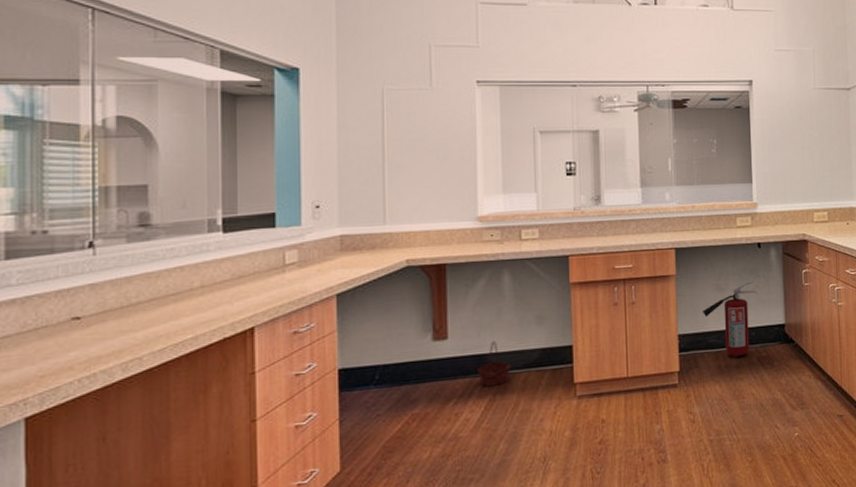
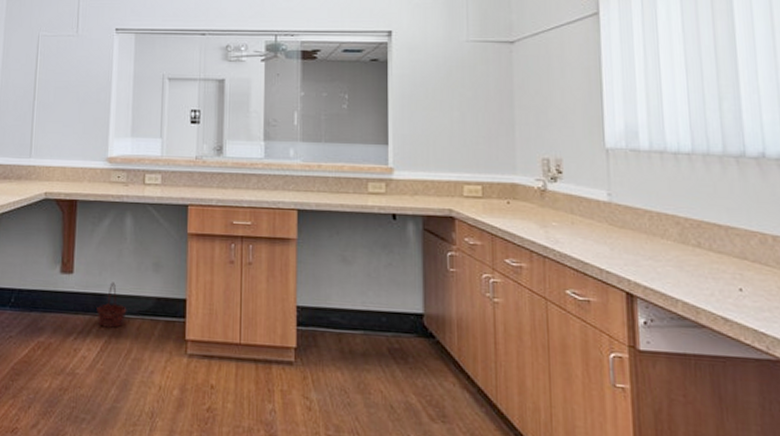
fire extinguisher: present [703,281,758,358] -> none [325,257,391,345]

